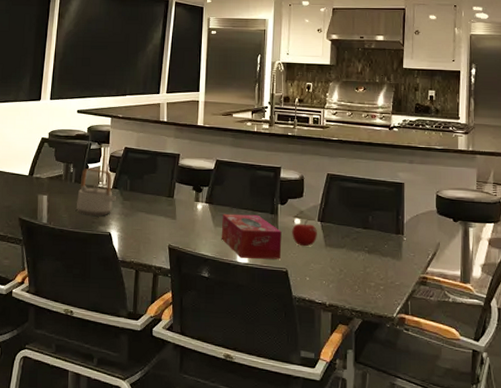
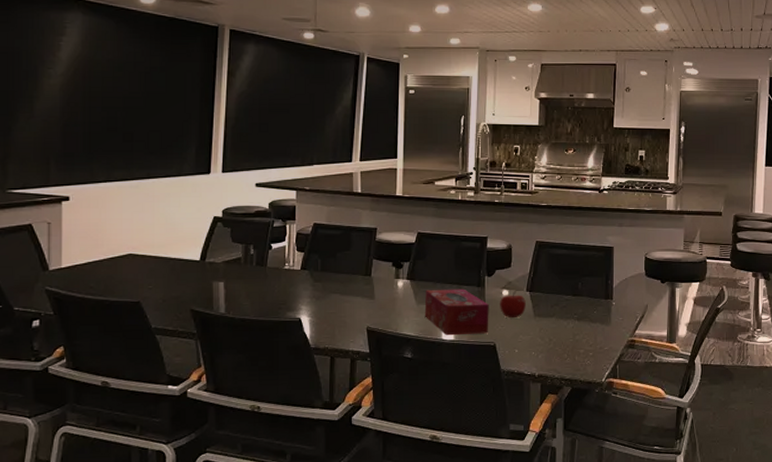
teapot: present [77,167,116,217] -> none [260,248,305,302]

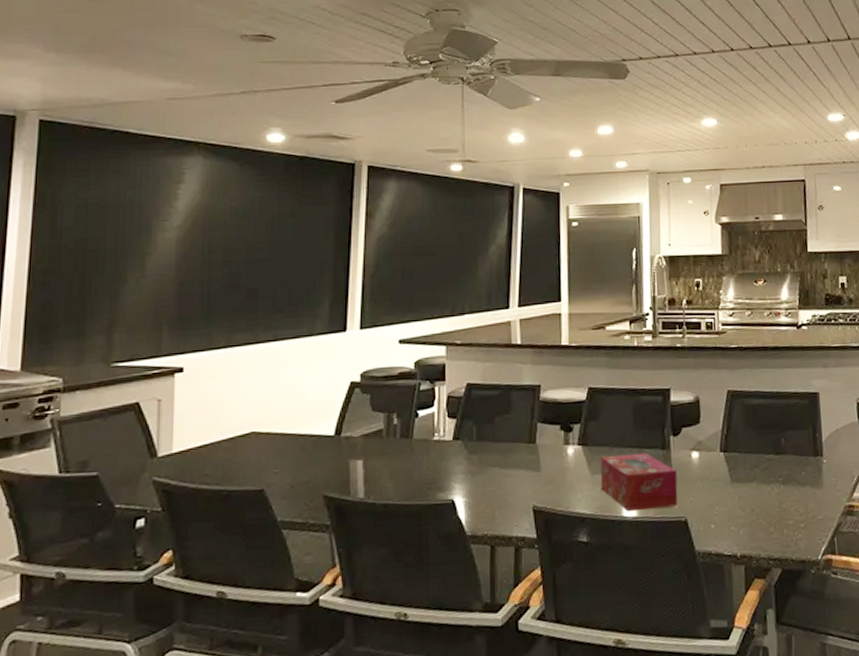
fruit: present [500,291,526,319] -> none [689,452,721,487]

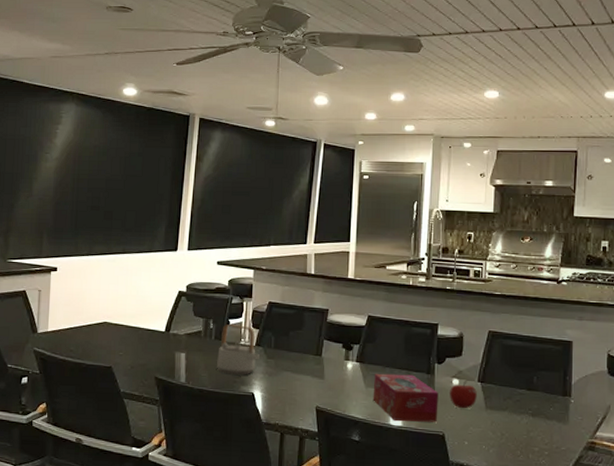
teapot: none [405,415,459,481] -> present [217,323,259,376]
fruit: none [689,452,721,487] -> present [450,381,477,409]

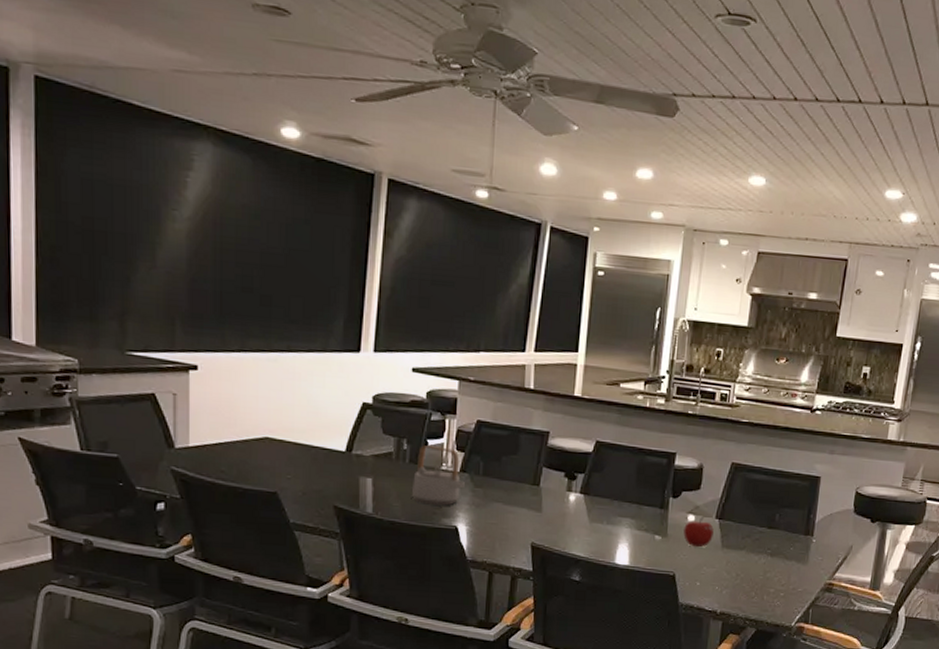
tissue box: present [373,373,439,422] -> none [597,506,672,562]

